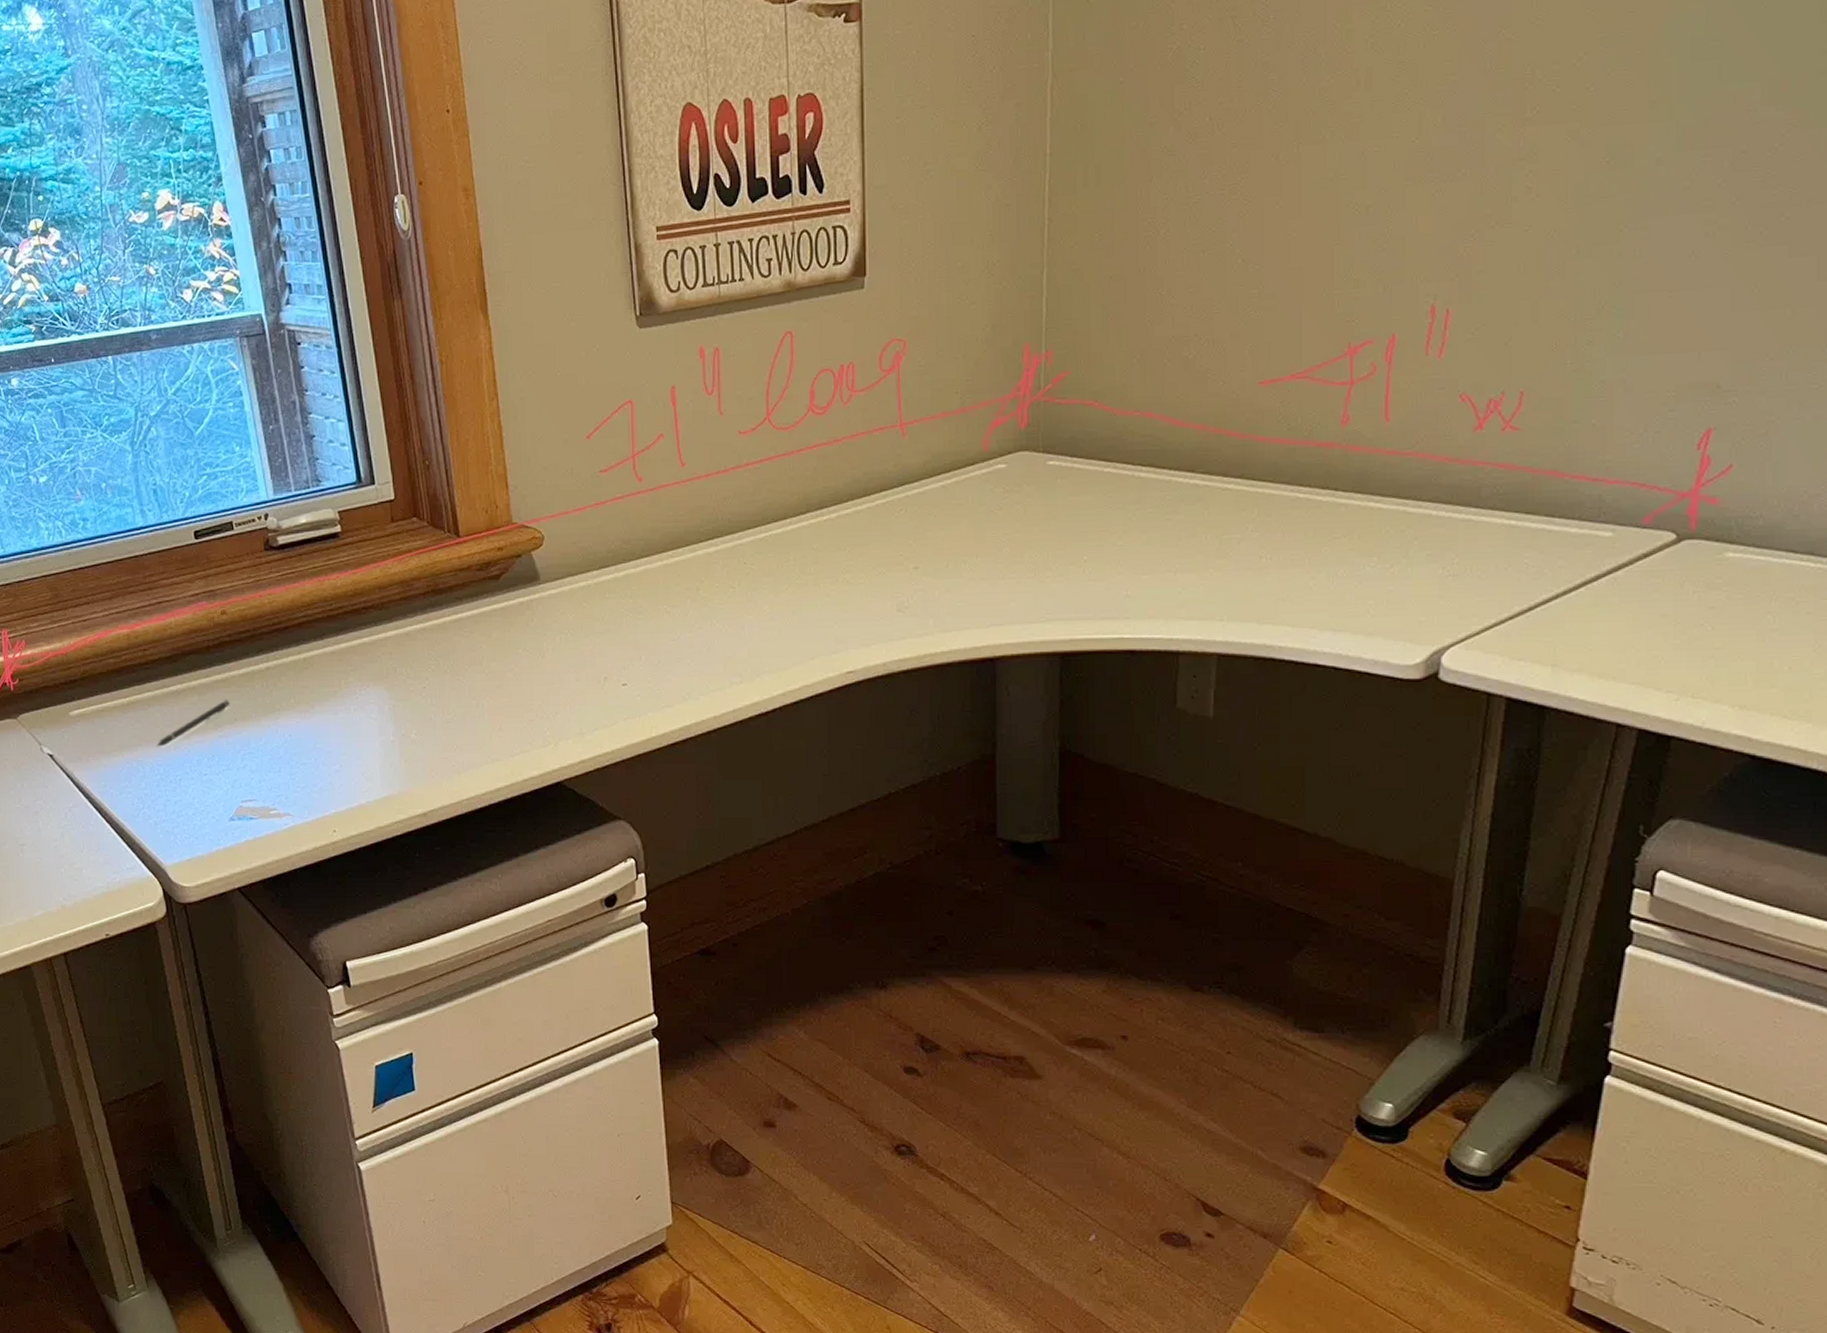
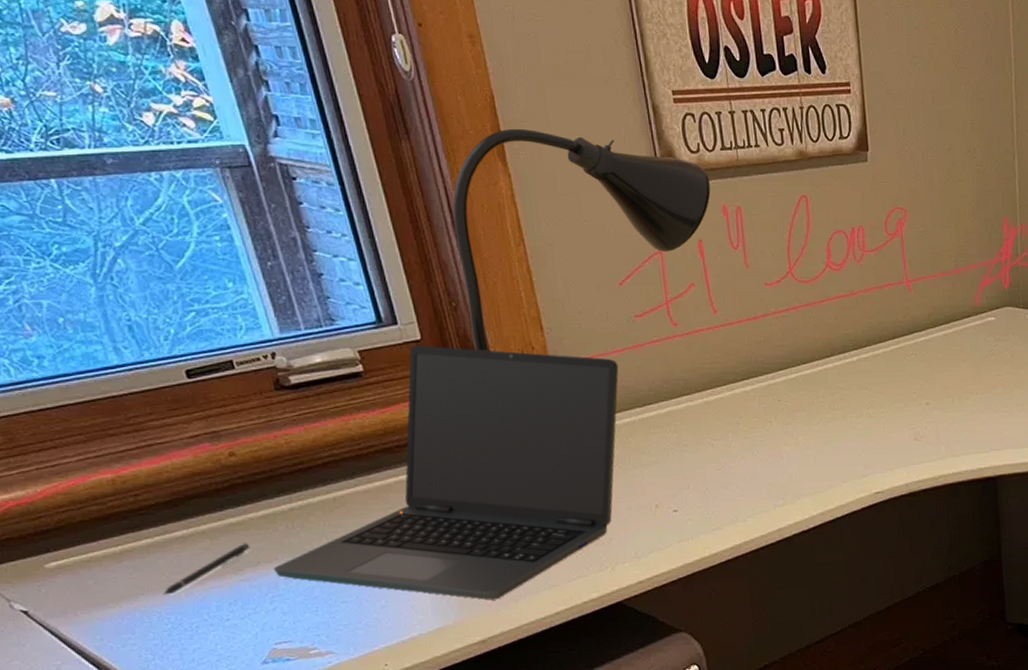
laptop: none [247,505,579,771] -> present [273,345,619,600]
desk lamp: none [434,279,688,511] -> present [453,128,711,351]

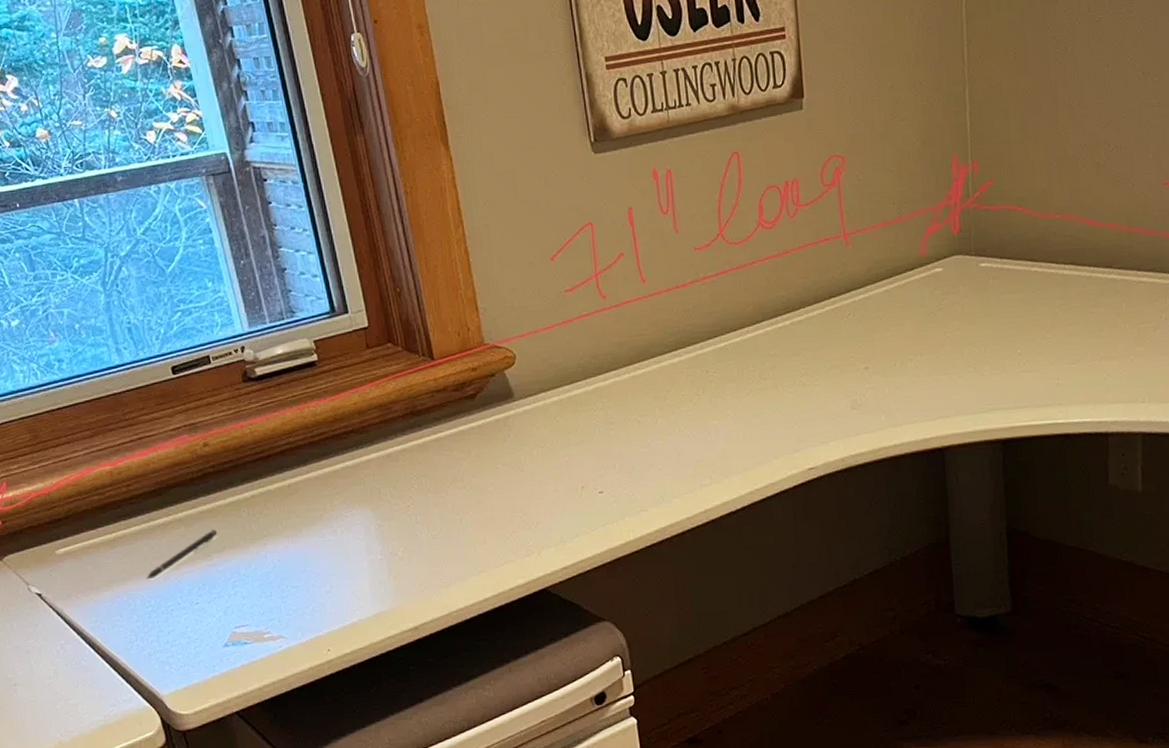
laptop: present [273,345,619,600] -> none [236,332,549,586]
desk lamp: present [453,128,711,351] -> none [399,111,641,335]

